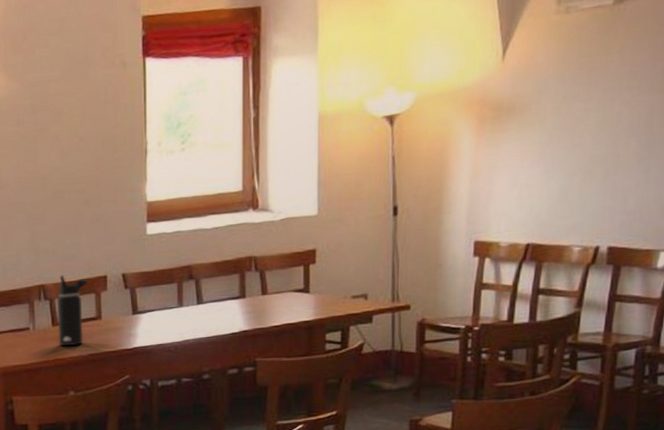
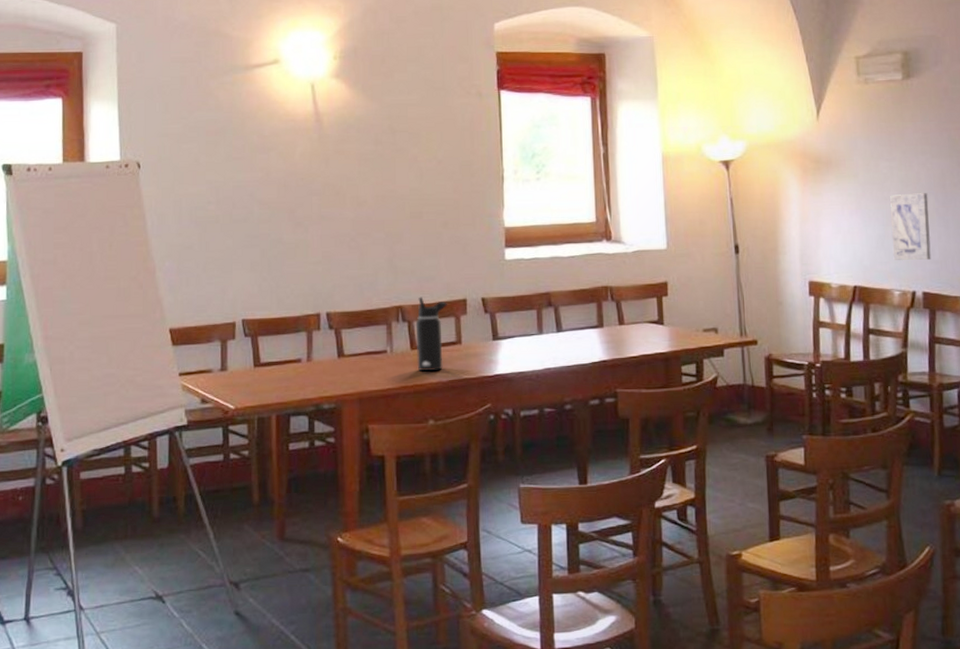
wall art: none [577,135,629,214] -> present [890,193,931,261]

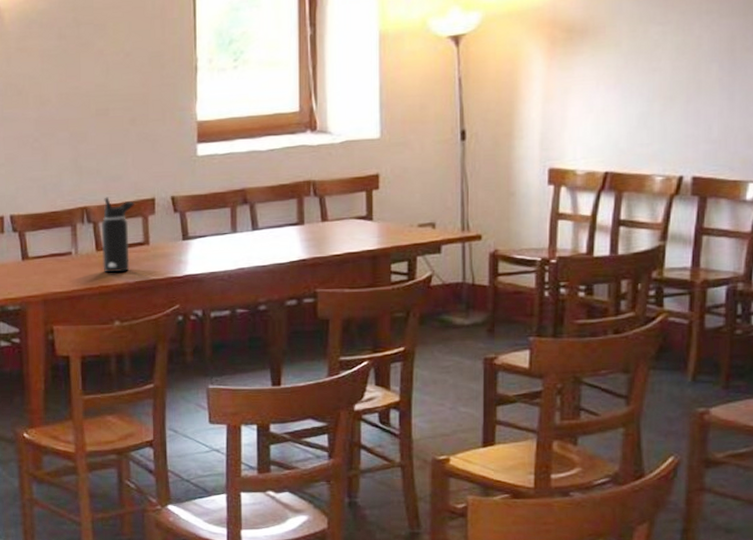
wall art: present [890,193,931,261] -> none [657,60,710,141]

